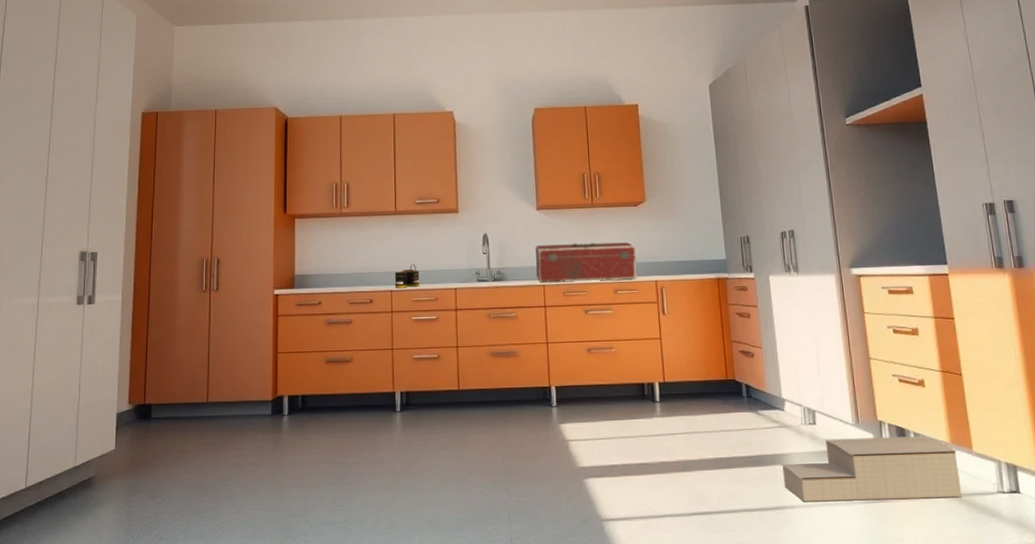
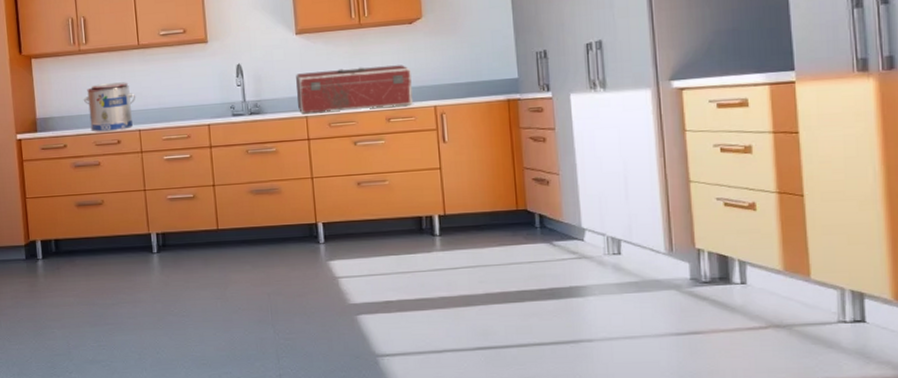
paint can: none [340,245,390,292] -> present [83,82,136,133]
paint can: present [394,264,420,289] -> none [141,100,170,128]
step stool: present [780,436,962,502] -> none [577,264,794,335]

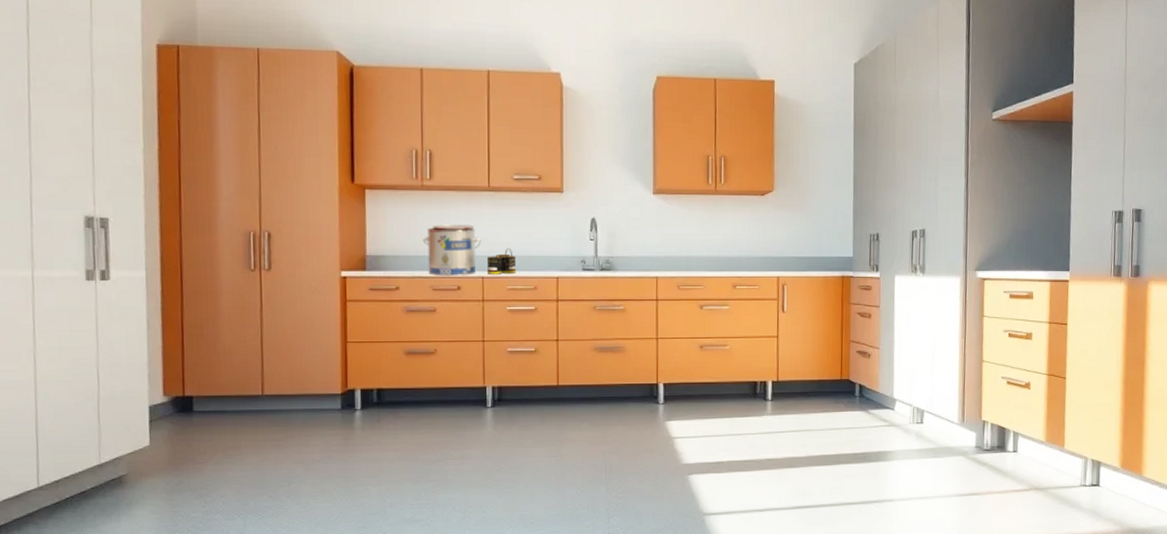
paint can: none [141,100,170,128] -> present [486,248,517,276]
toolbox: present [296,65,413,114] -> none [648,232,759,275]

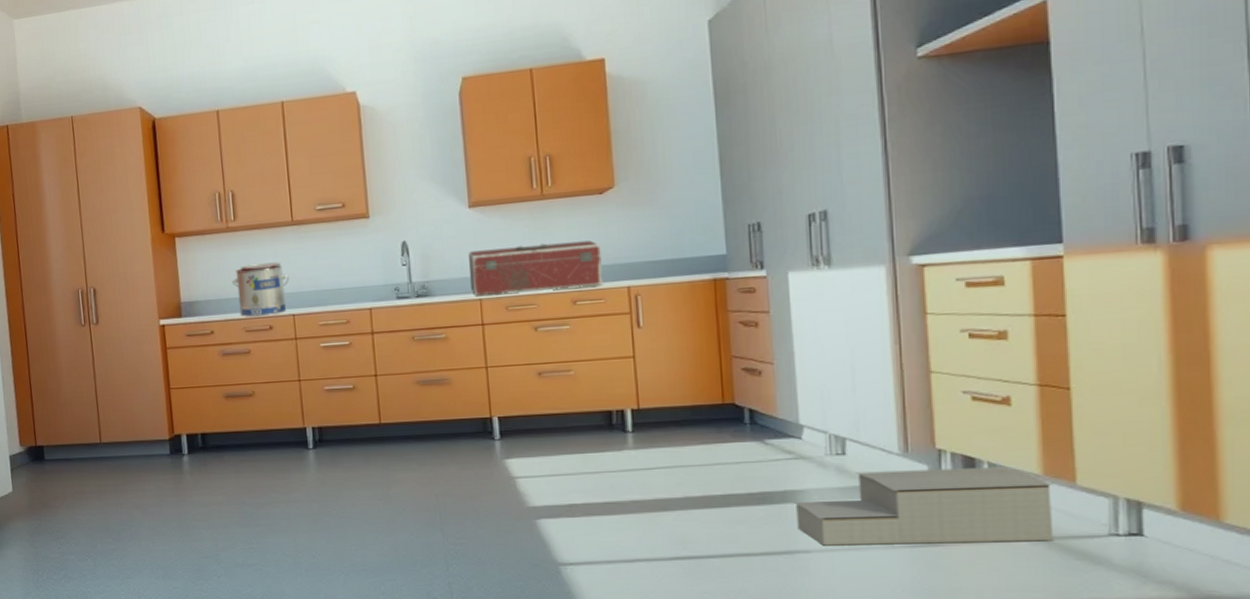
paint can: present [486,248,517,276] -> none [296,282,327,313]
toolbox: none [648,232,759,275] -> present [469,240,603,296]
step stool: none [884,435,1051,496] -> present [792,467,1054,546]

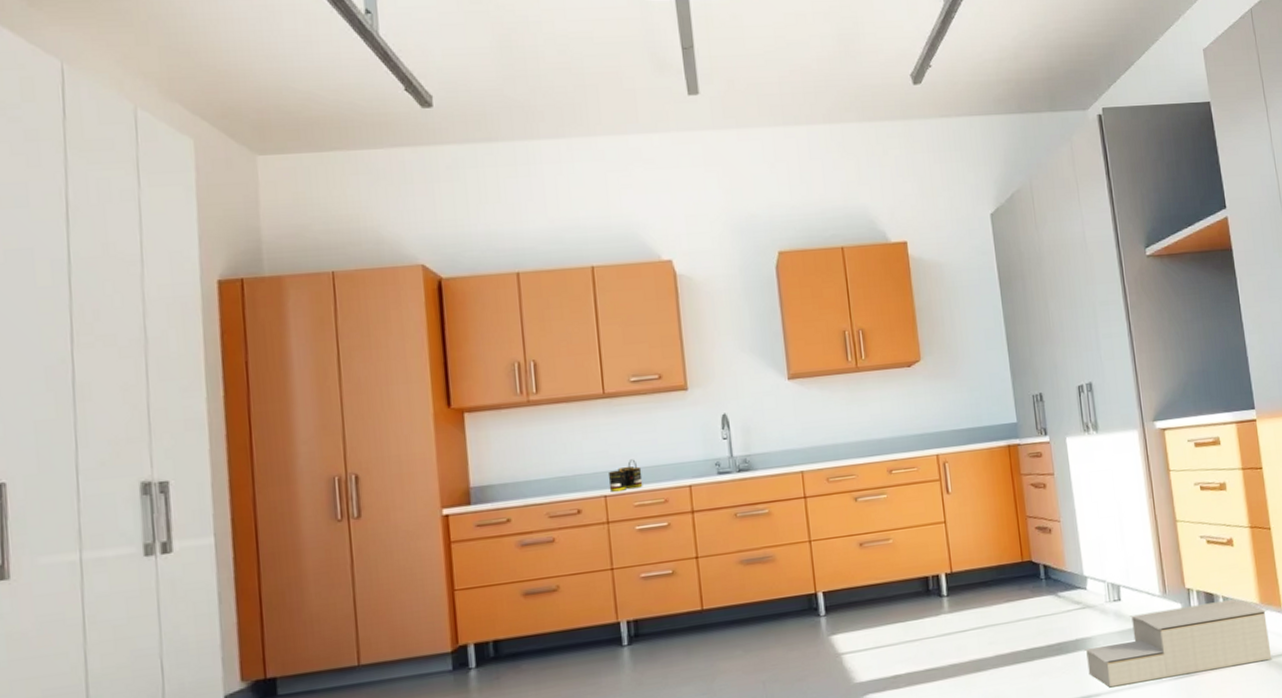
paint can: present [231,262,290,318] -> none [532,438,601,502]
paint can: none [296,282,327,313] -> present [608,459,643,493]
toolbox: present [469,240,603,296] -> none [789,411,915,468]

